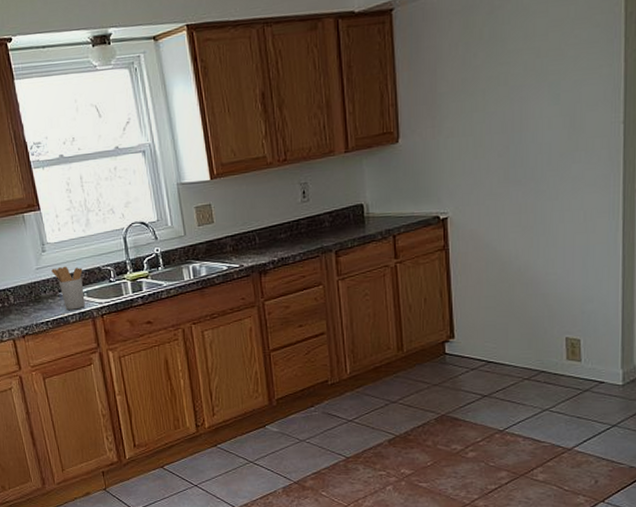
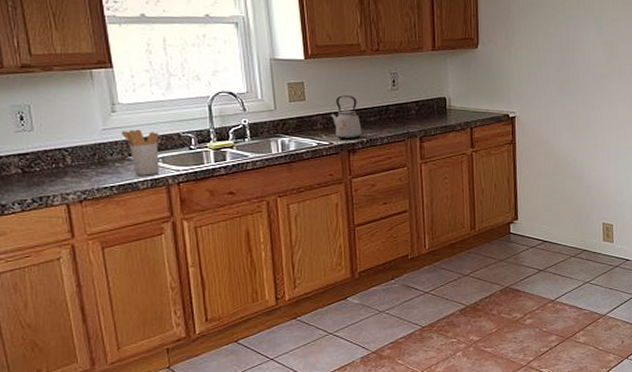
kettle: none [240,213,273,261] -> present [331,95,362,140]

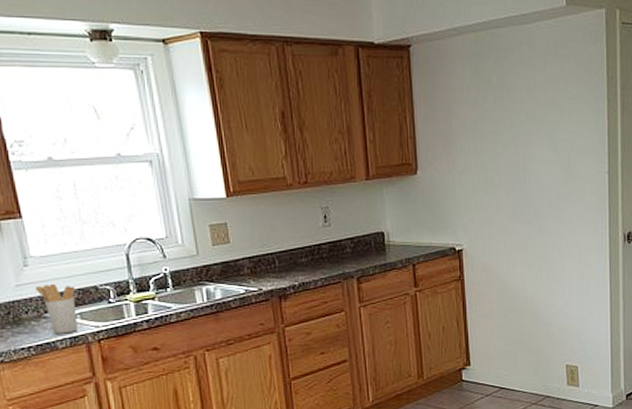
kettle: present [331,95,362,140] -> none [258,235,293,284]

